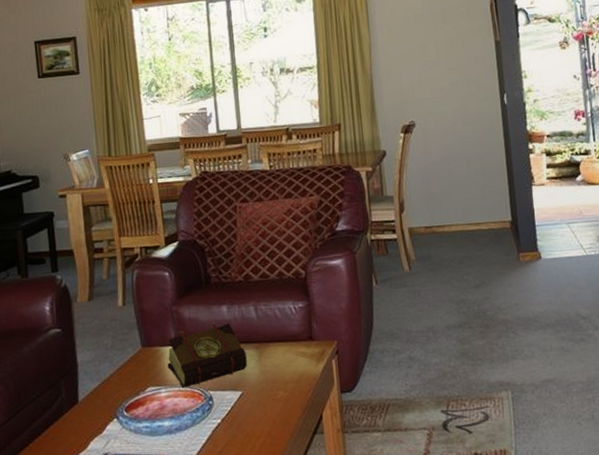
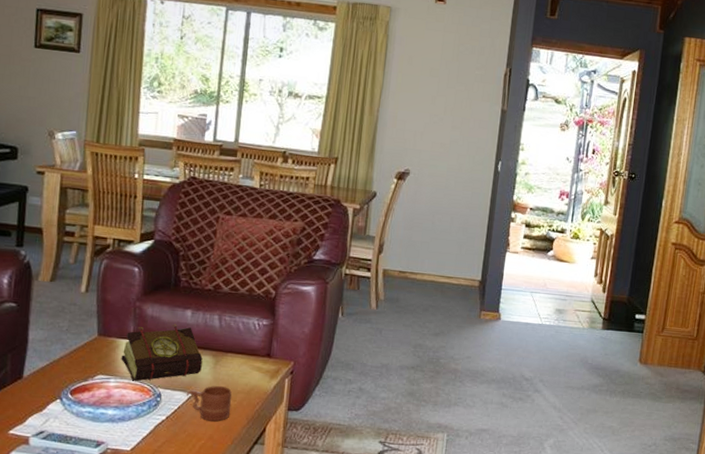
mug: none [236,378,284,417] -> present [186,386,232,422]

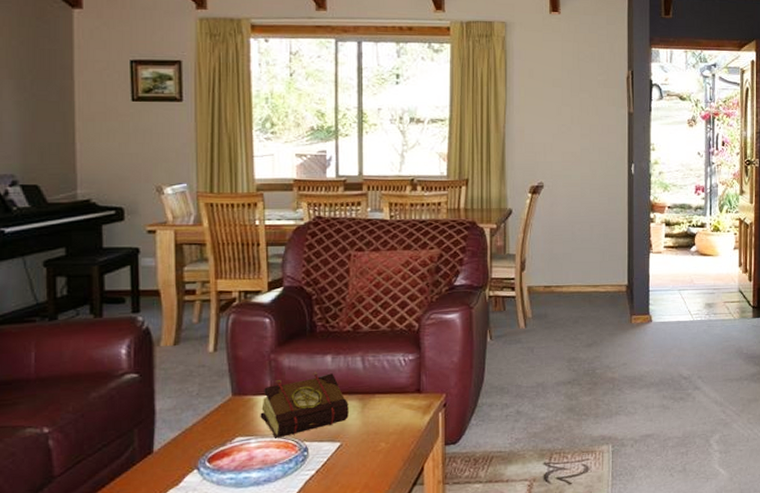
mug: present [186,386,232,422] -> none [334,430,385,469]

